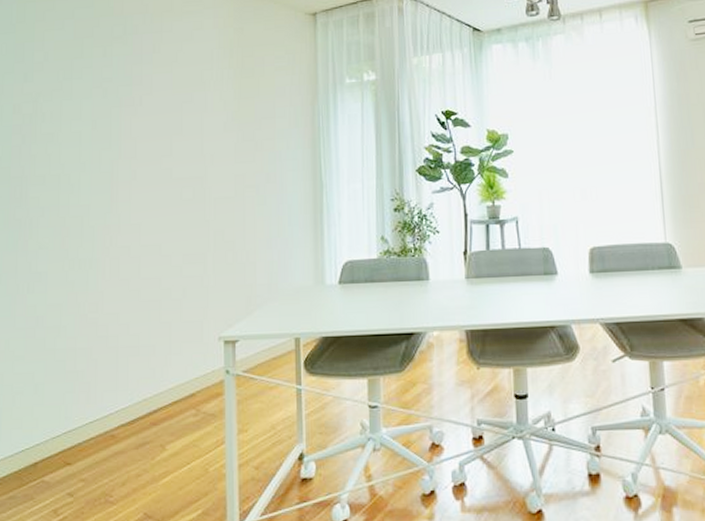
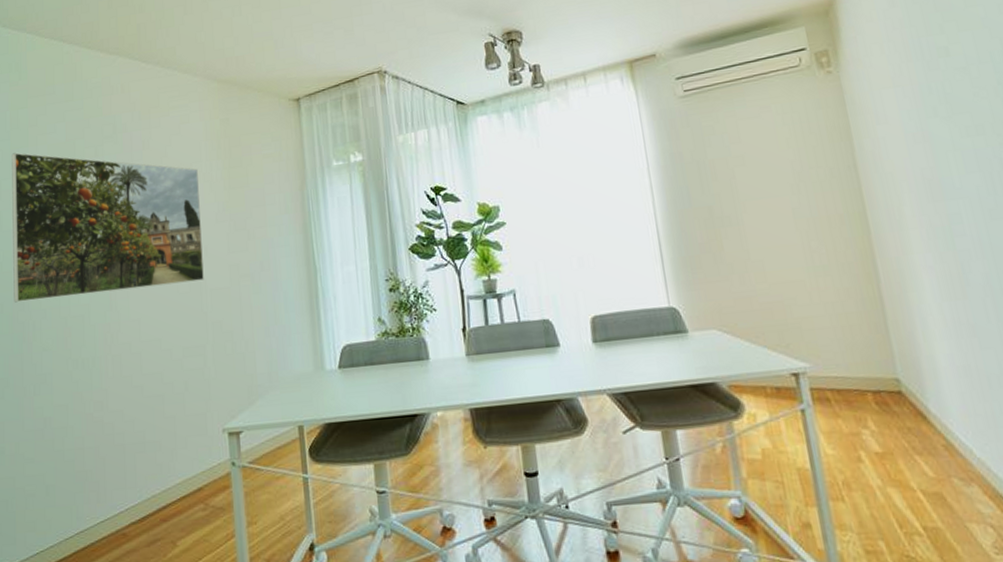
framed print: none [11,47,208,199] -> present [11,152,204,303]

